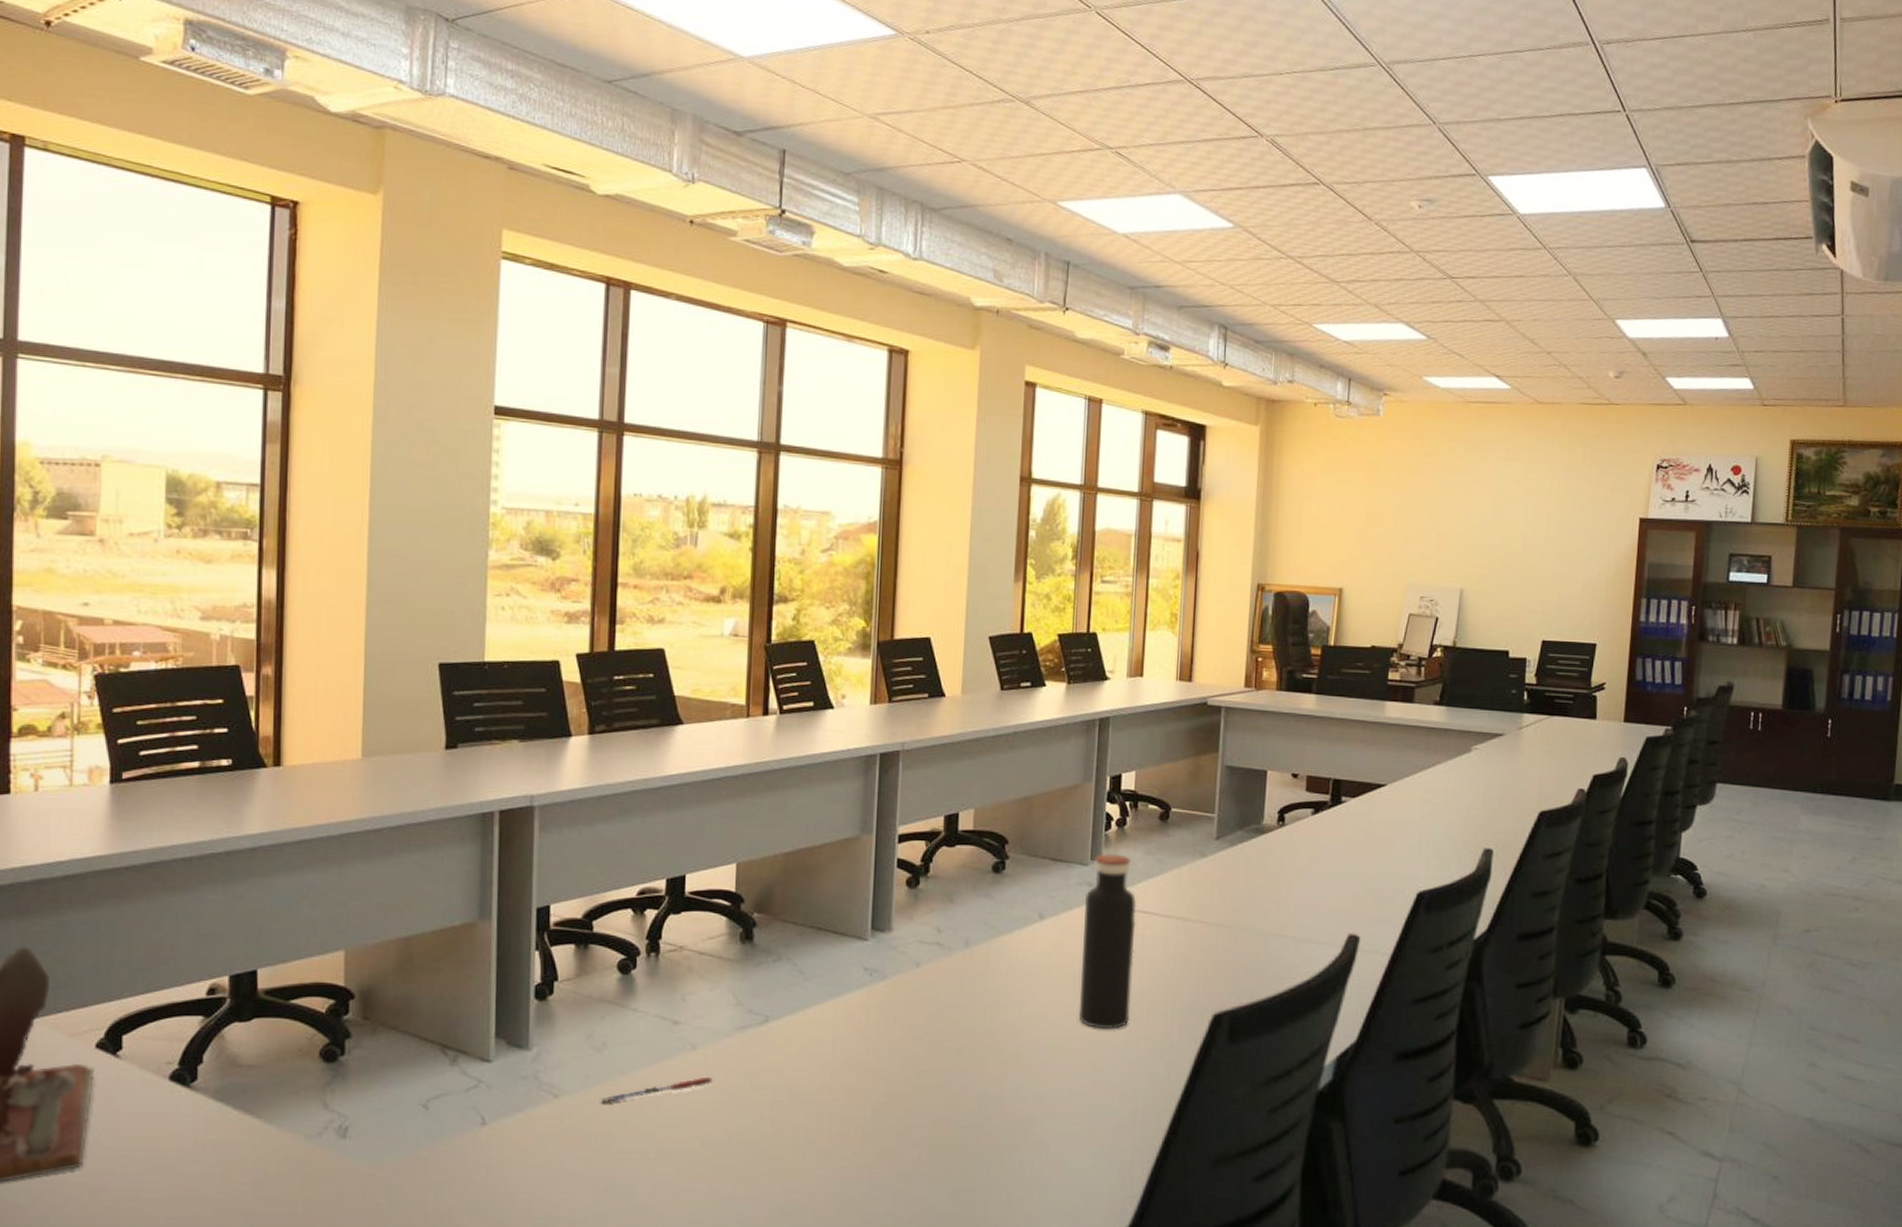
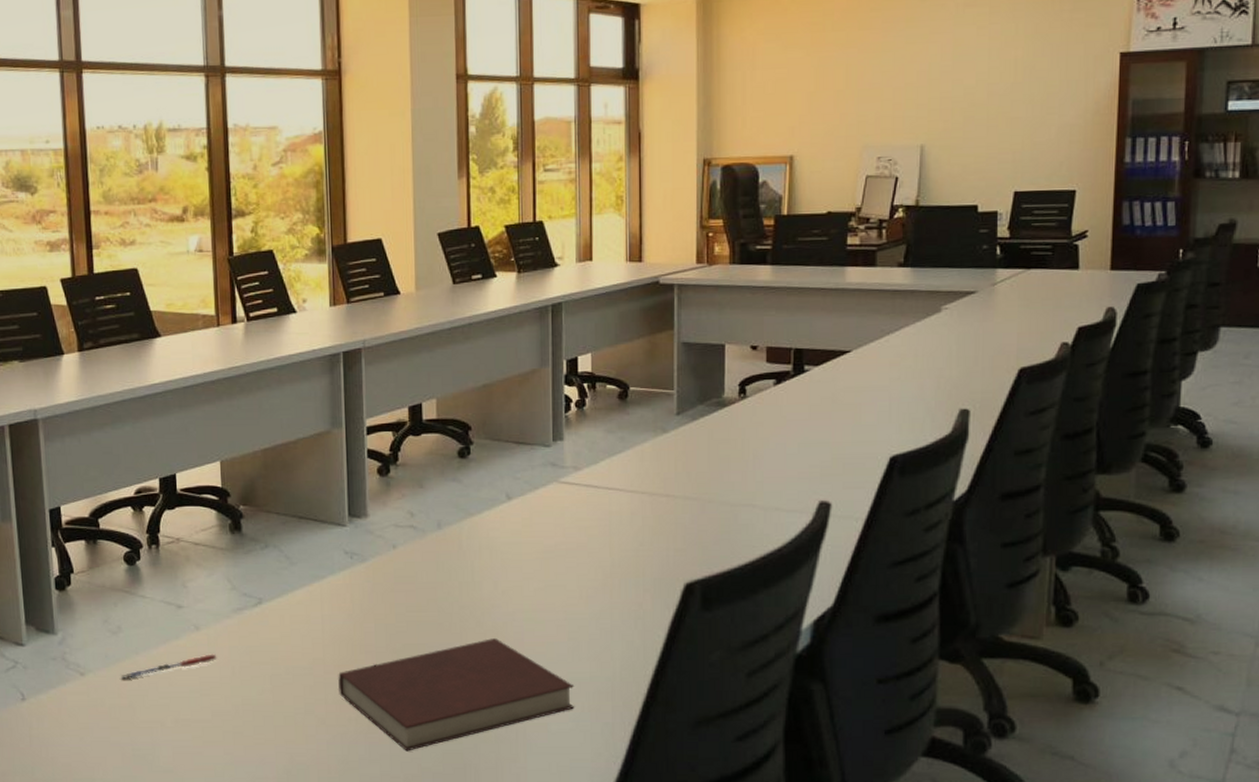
notebook: none [845,1067,1095,1189] -> present [338,638,575,751]
water bottle: present [1078,854,1137,1029] -> none [550,434,602,601]

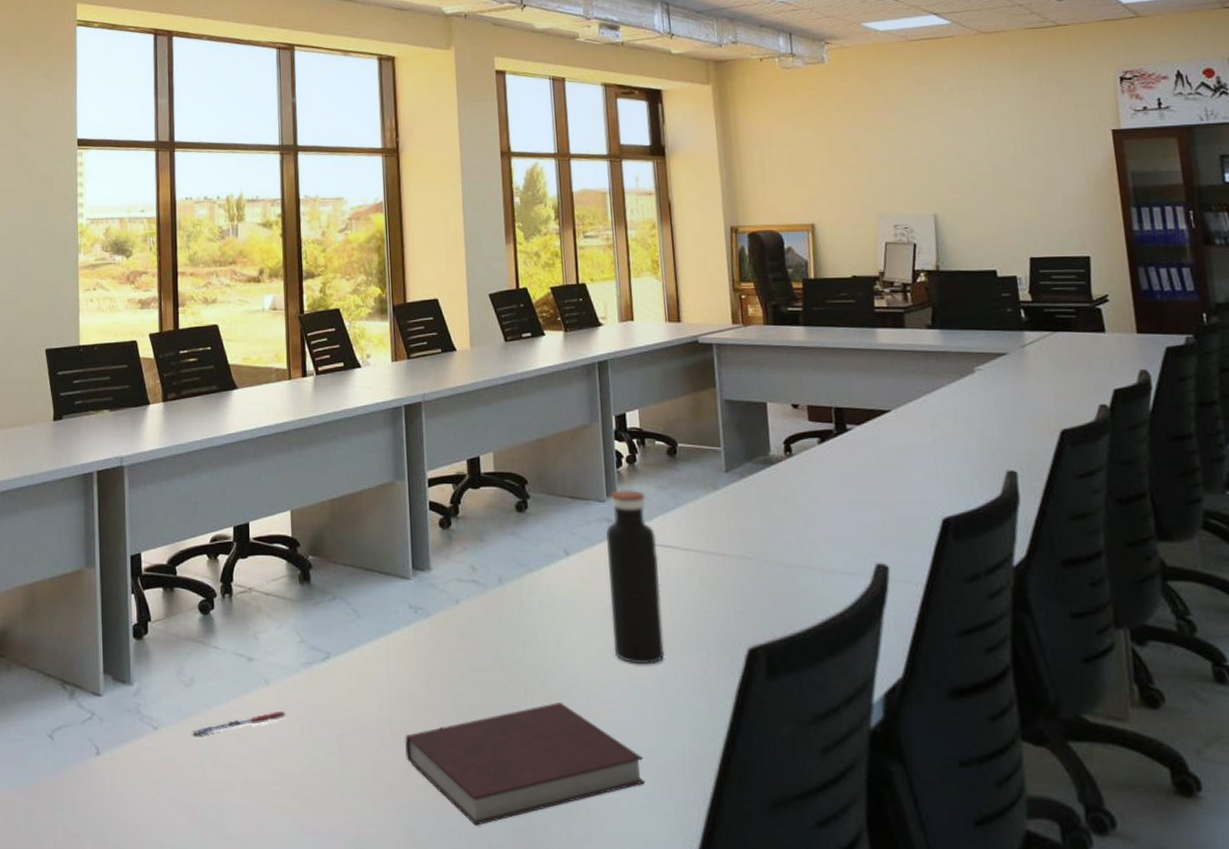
water bottle: none [550,434,602,601] -> present [606,490,665,665]

